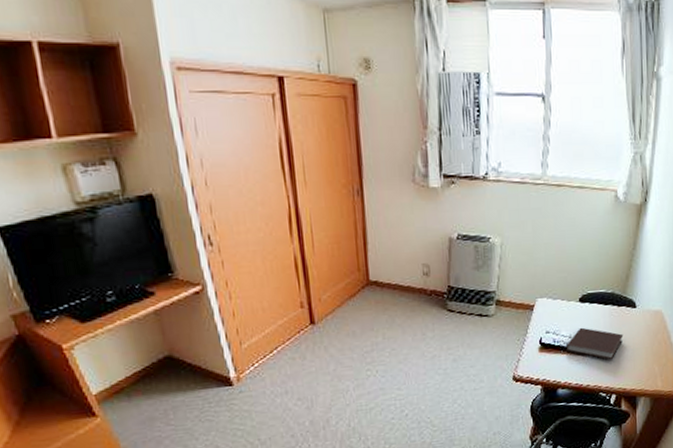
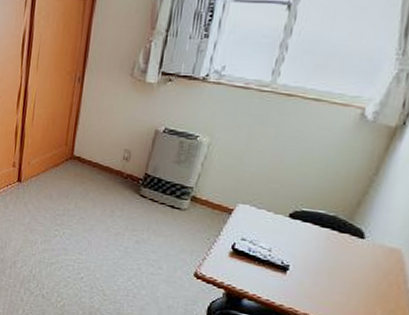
notebook: present [565,327,624,360] -> none [261,244,340,287]

